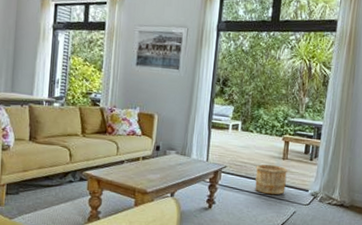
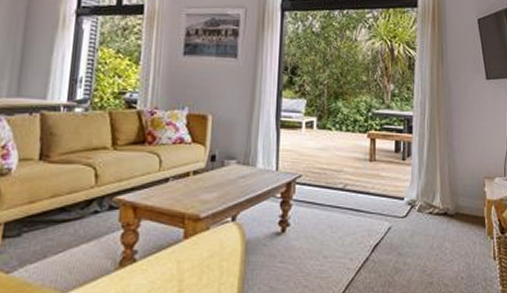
wooden bucket: present [255,164,288,195] -> none [338,168,377,208]

